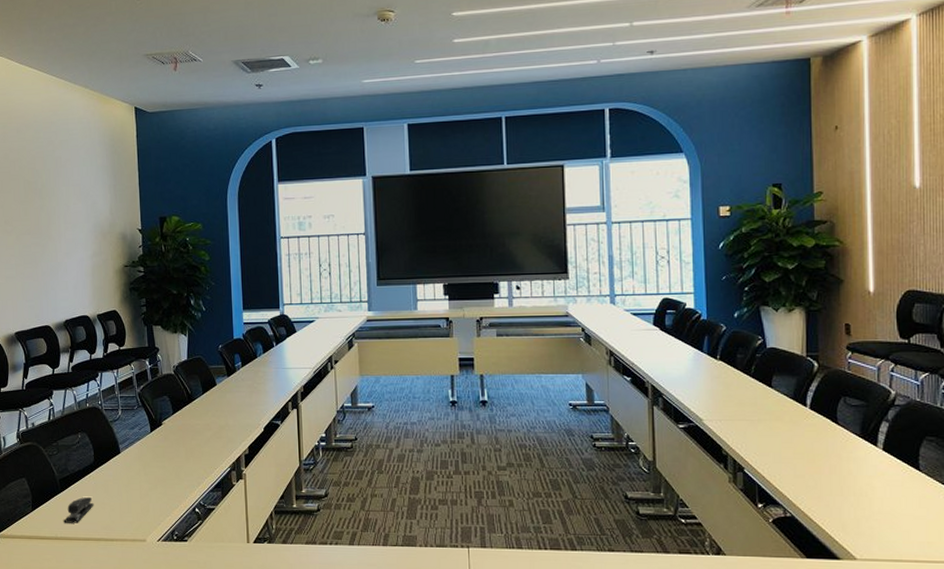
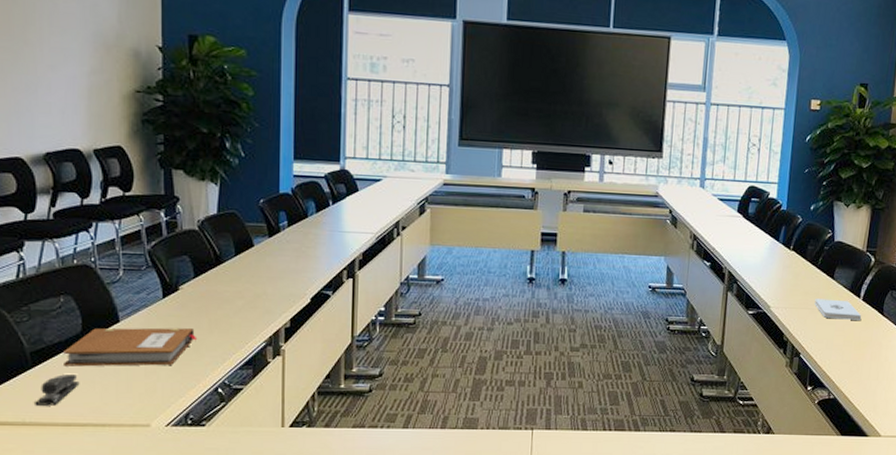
notebook: none [82,457,178,491] -> present [63,327,198,367]
notepad: none [753,409,812,430] -> present [814,298,862,320]

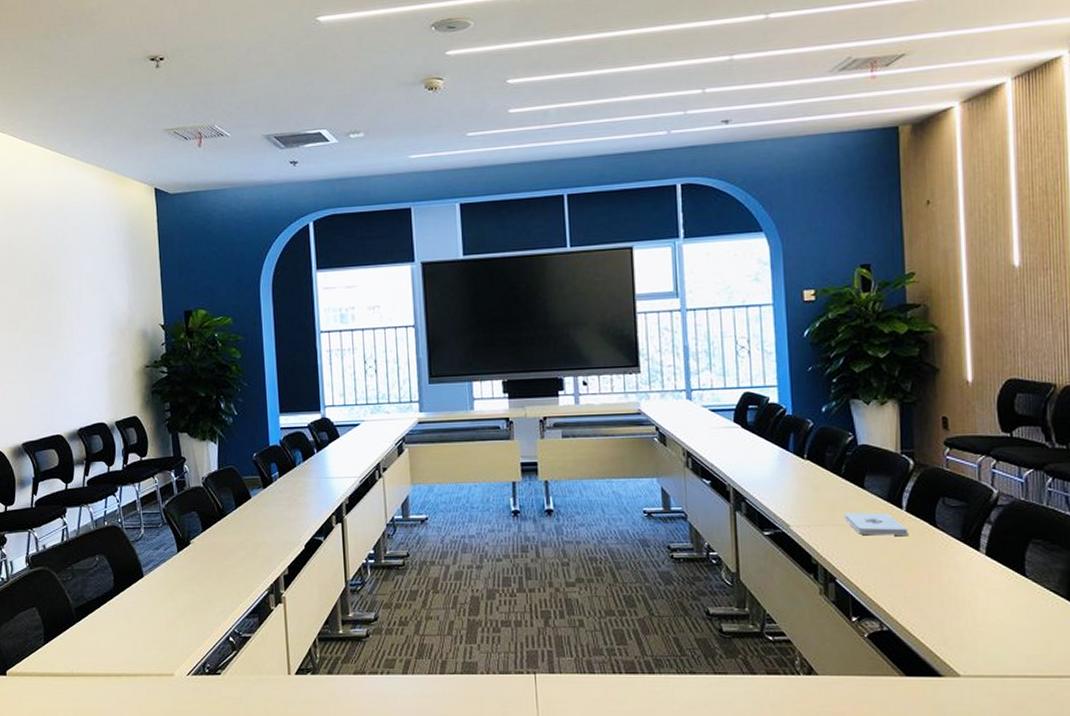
stapler: present [35,374,80,406] -> none [80,628,115,657]
notebook: present [63,327,198,367] -> none [100,580,209,620]

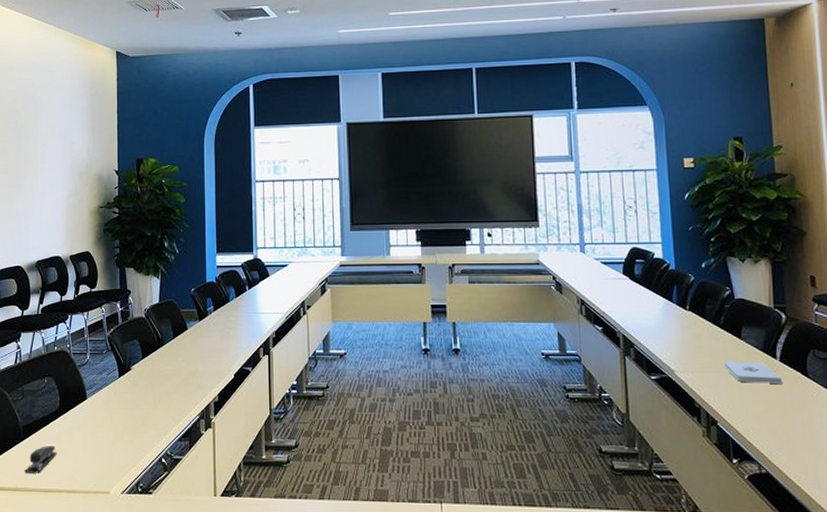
stapler: none [80,628,115,657] -> present [25,446,57,474]

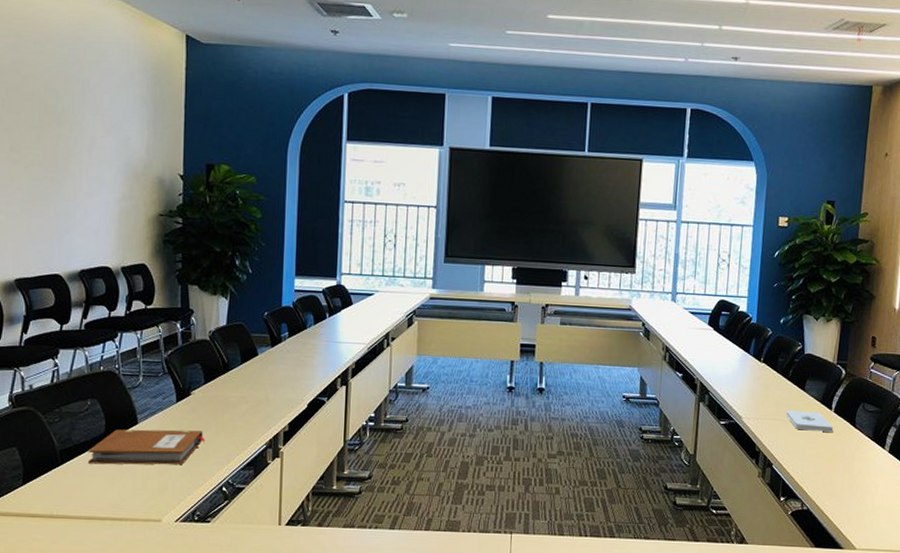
stapler: present [25,446,57,474] -> none [62,471,101,500]
notebook: none [46,403,145,439] -> present [88,429,206,465]

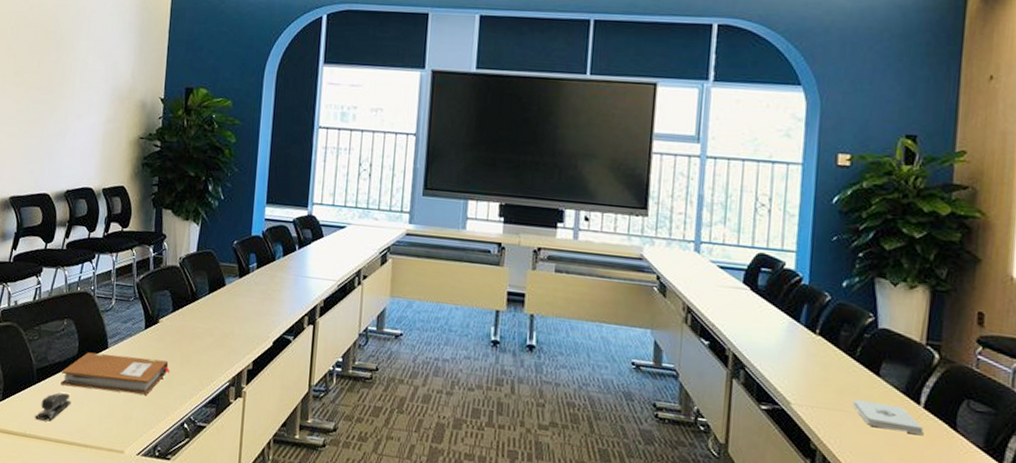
stapler: none [62,471,101,500] -> present [35,392,71,422]

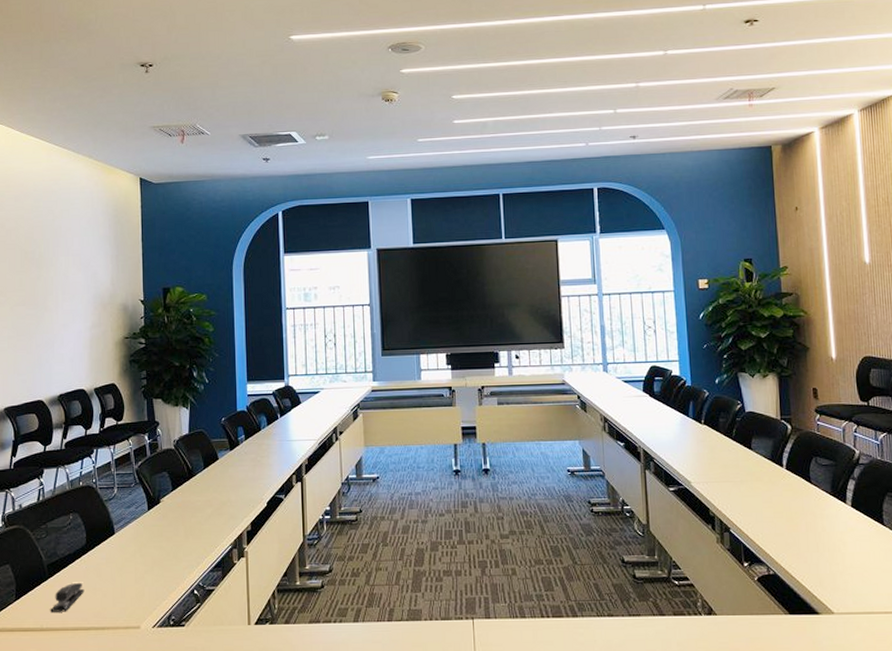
notebook: present [61,352,171,395] -> none [72,536,176,576]
notepad: present [853,399,924,435] -> none [736,470,789,491]

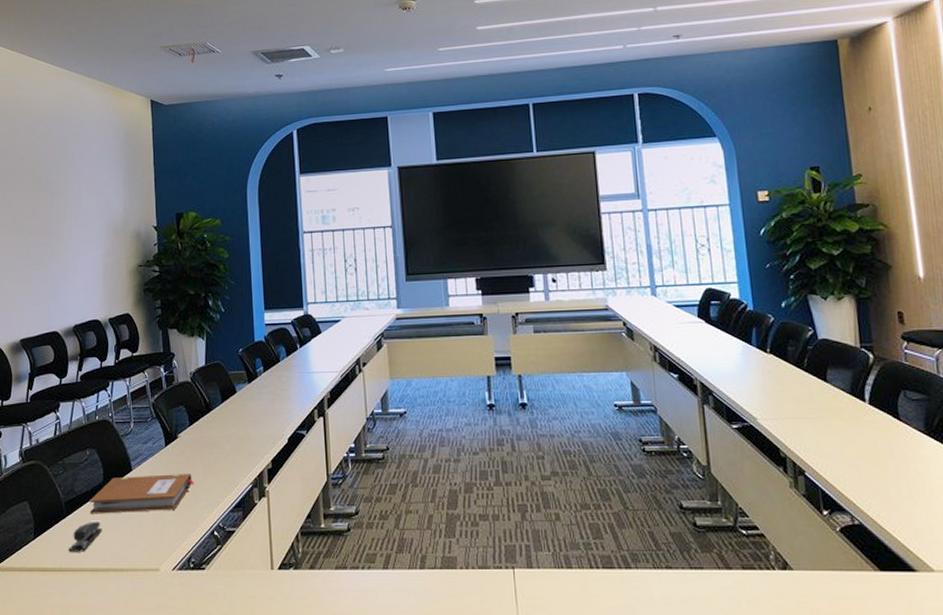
notebook: none [72,536,176,576] -> present [90,474,195,514]

